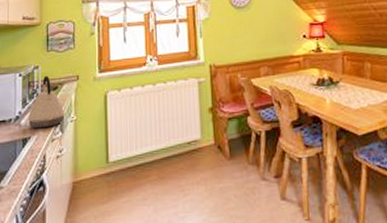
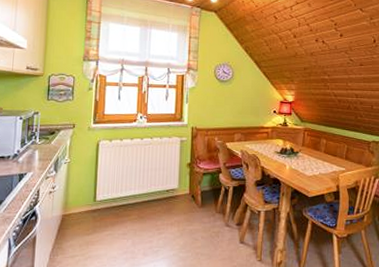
kettle: present [28,75,65,128] -> none [25,121,60,166]

